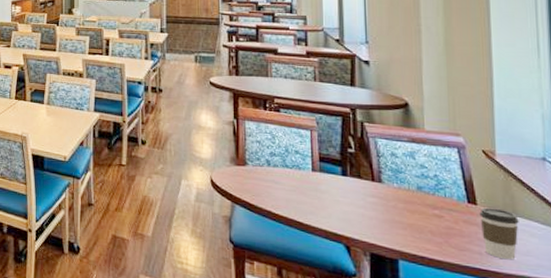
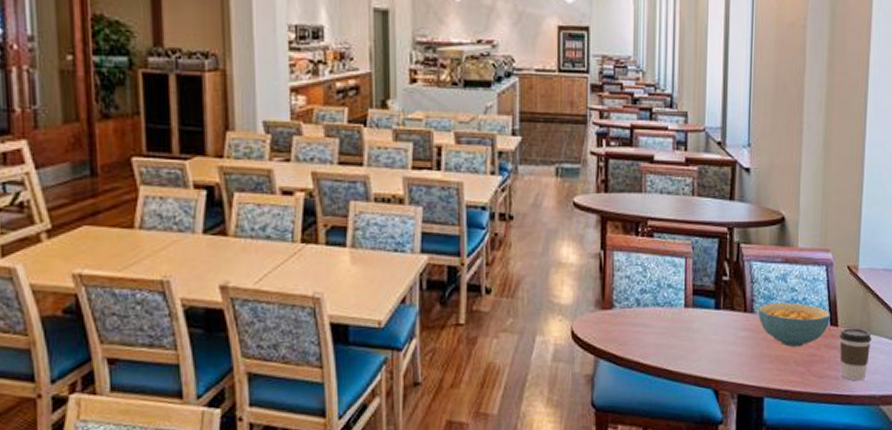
cereal bowl: none [387,176,467,219] -> present [758,302,830,348]

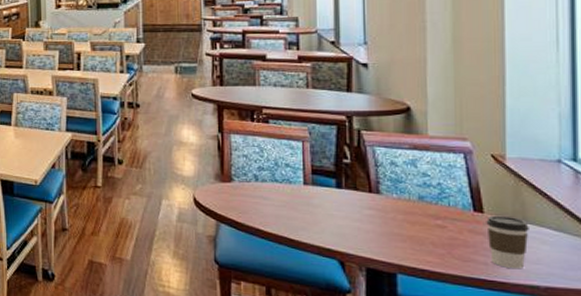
cereal bowl: present [758,302,830,348] -> none [386,186,473,230]

